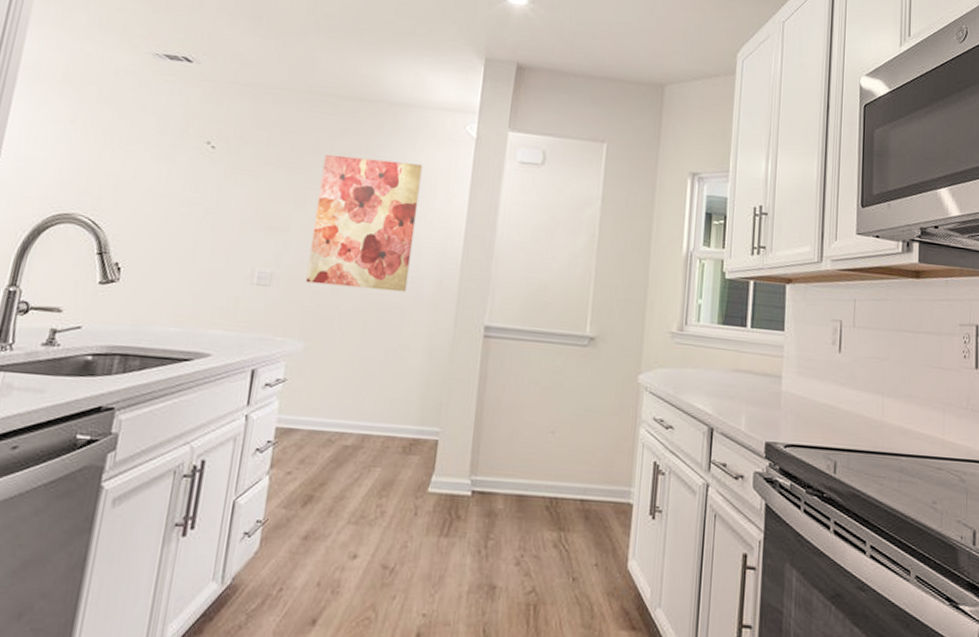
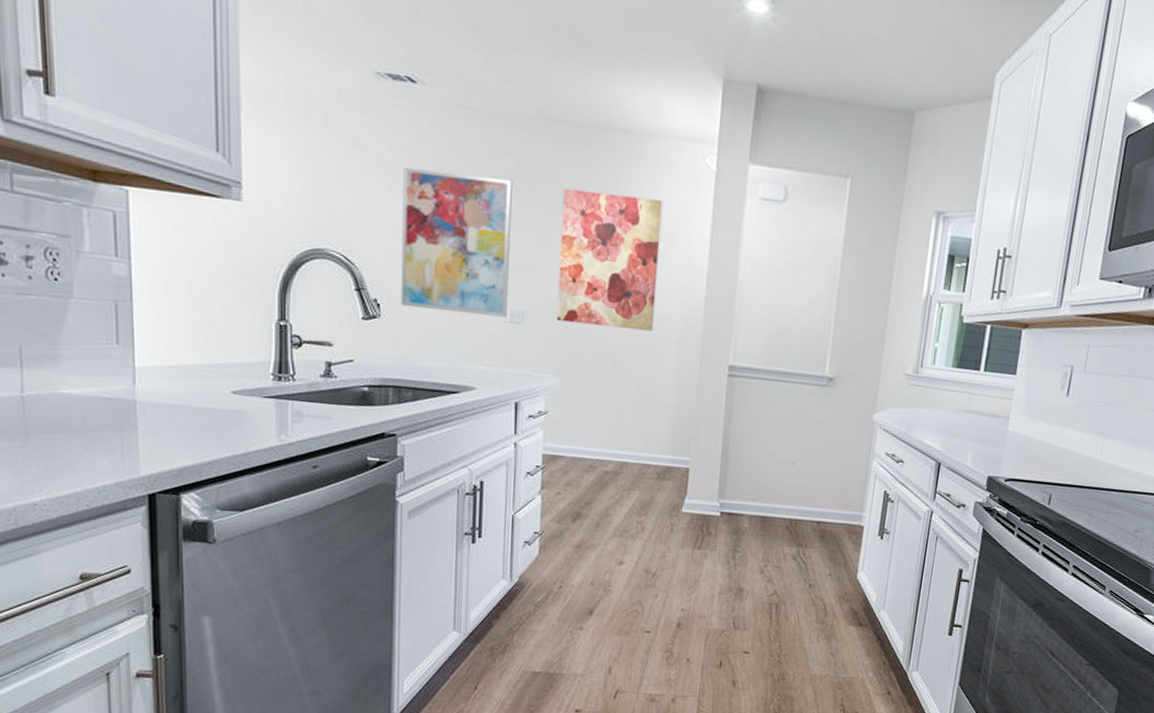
wall art: none [143,137,275,281] -> present [401,168,513,318]

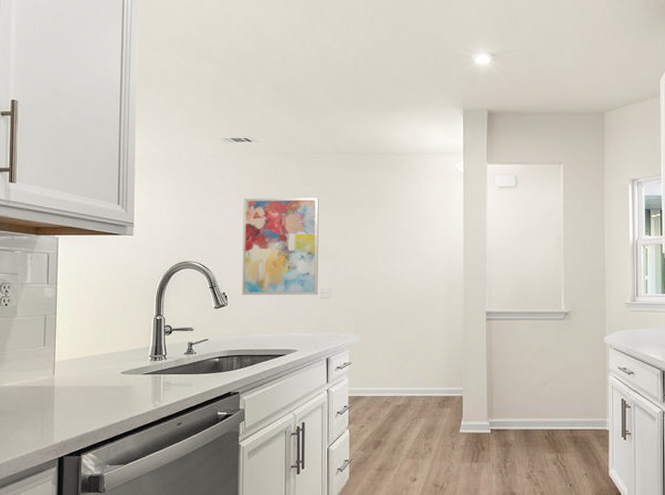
wall art: present [556,188,663,332] -> none [354,198,427,293]

